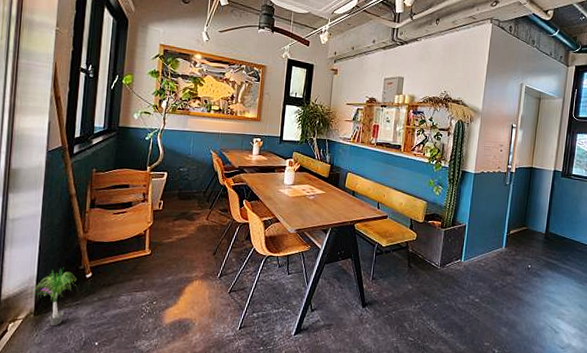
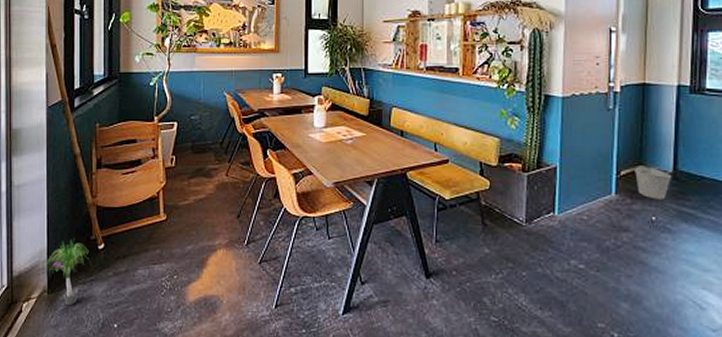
bucket: none [520,228,544,253] -> present [635,167,672,200]

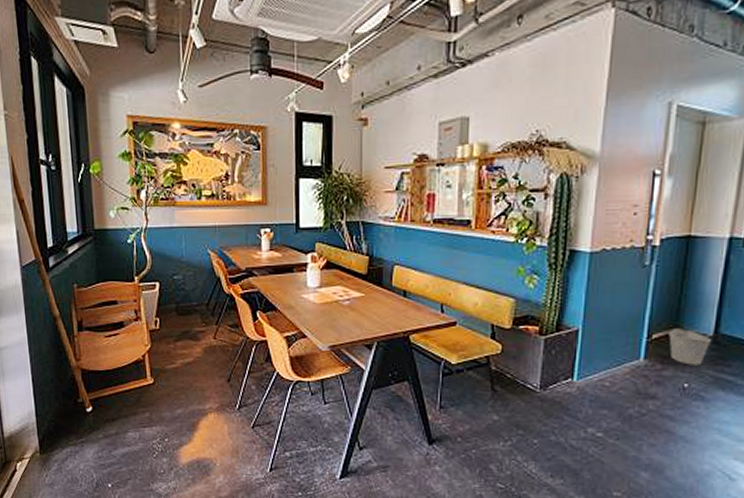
potted plant: present [44,240,93,306] -> none [33,402,82,466]

